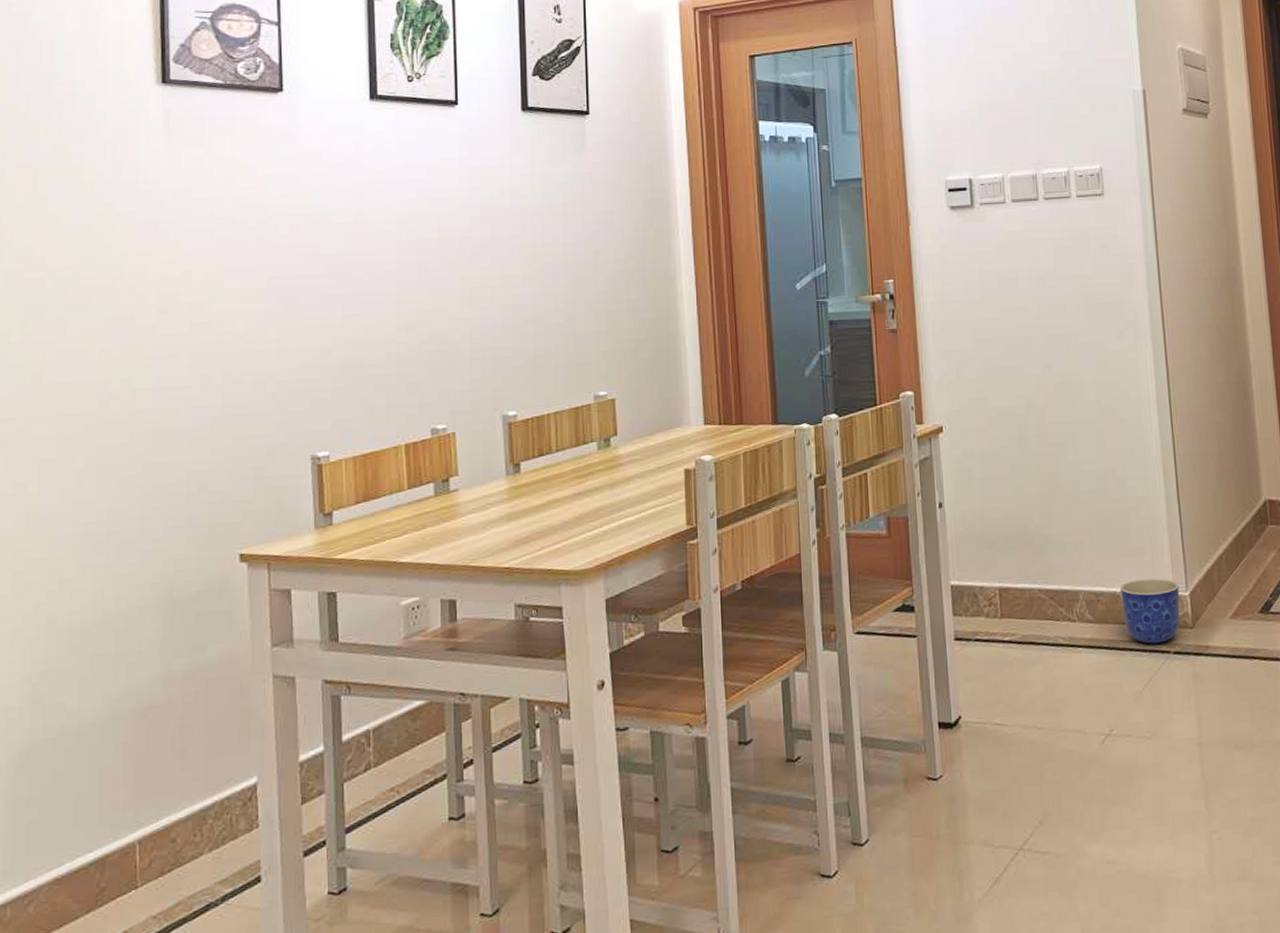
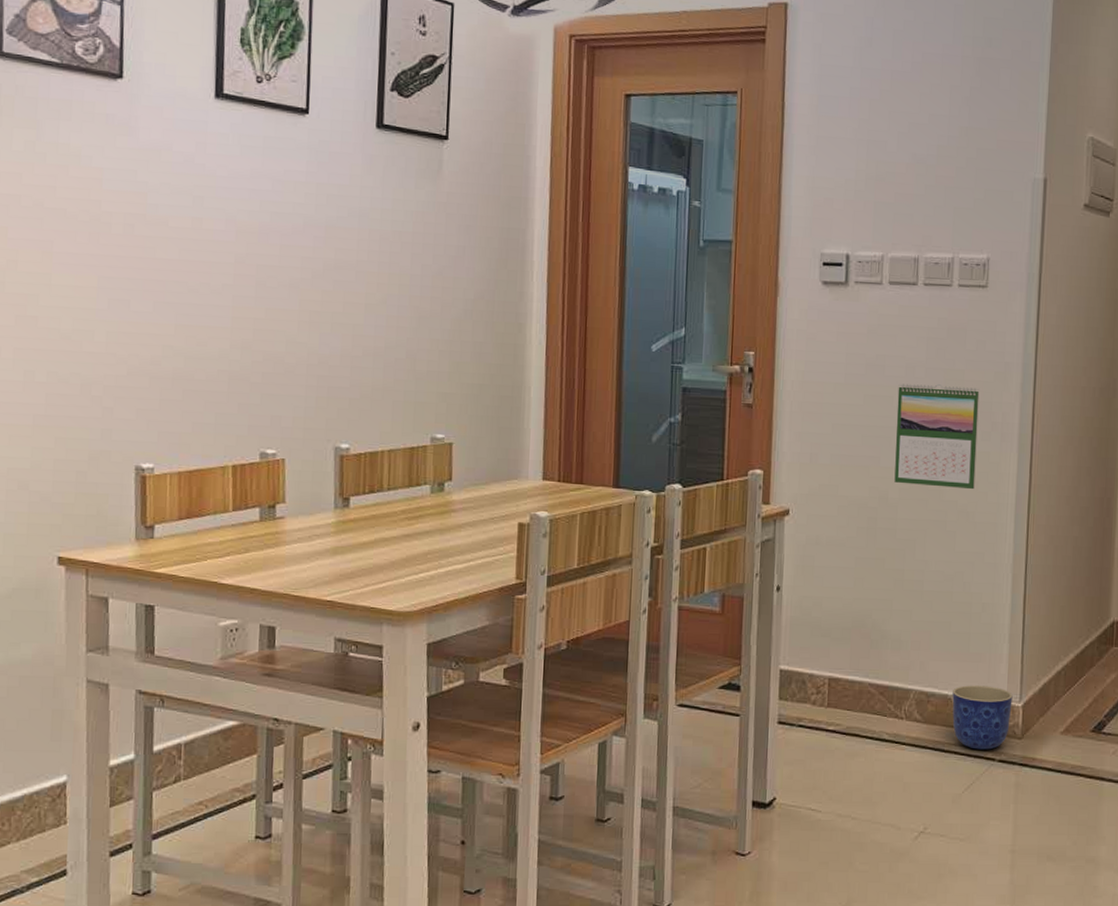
calendar: none [1032,290,1116,390] -> present [894,384,980,490]

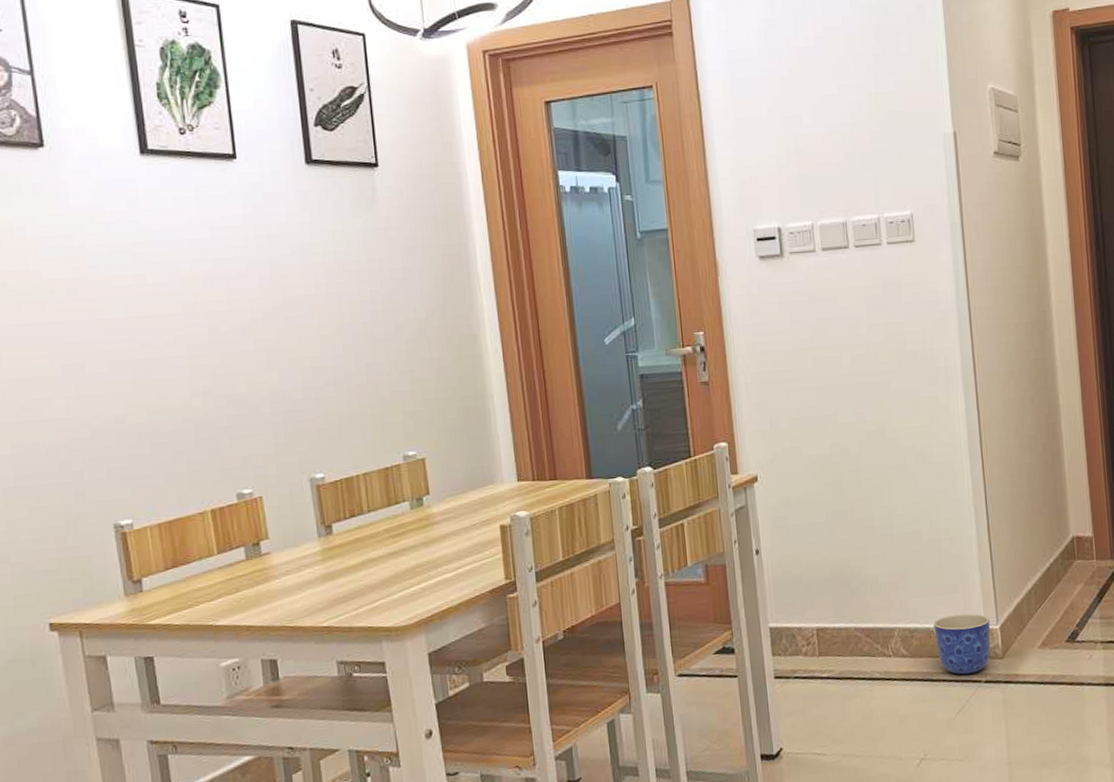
calendar: present [894,384,980,490] -> none [844,337,928,437]

